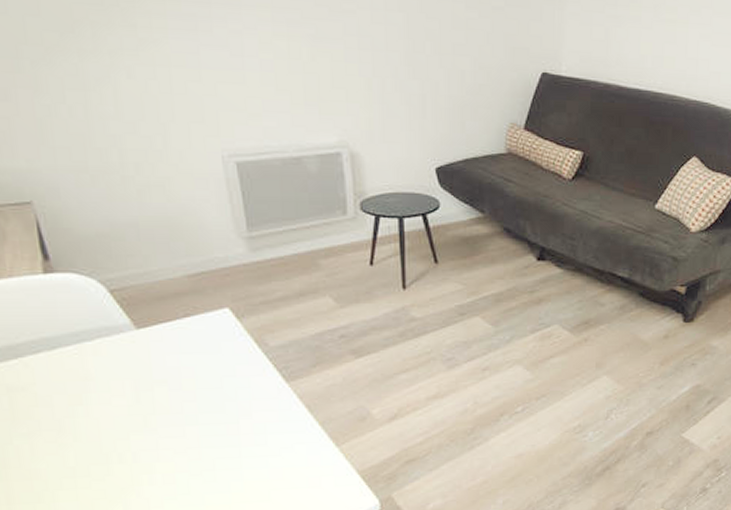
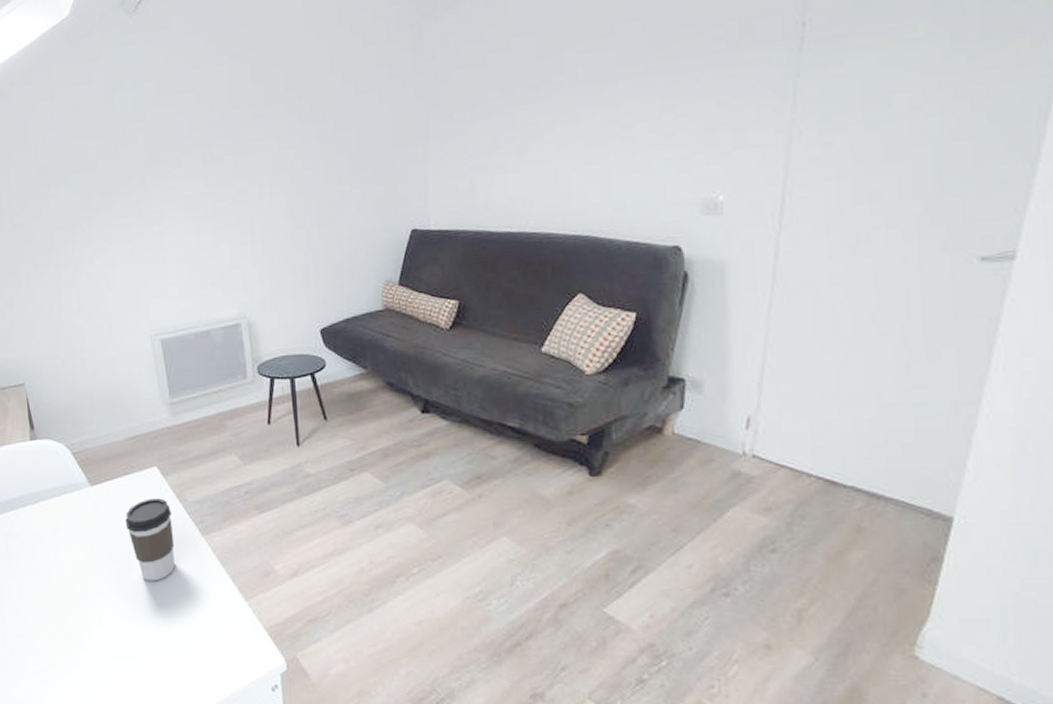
coffee cup: none [185,343,252,432] -> present [125,498,176,581]

